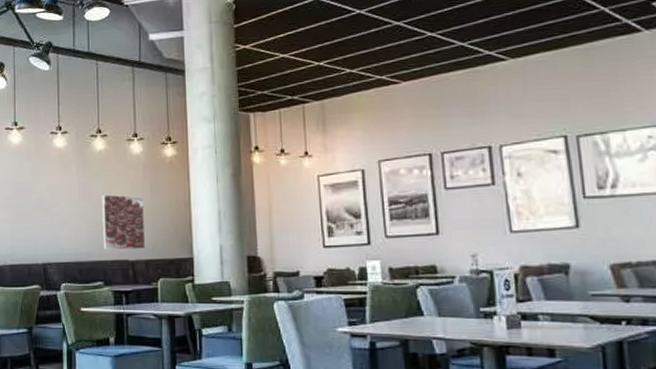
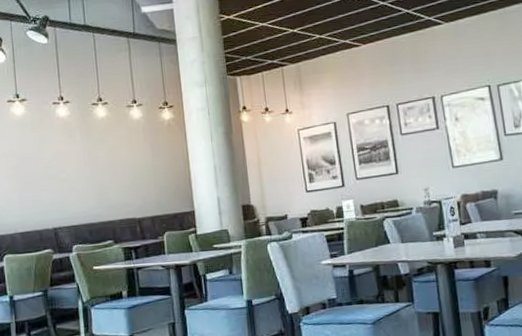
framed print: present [102,194,146,250] -> none [106,158,151,210]

